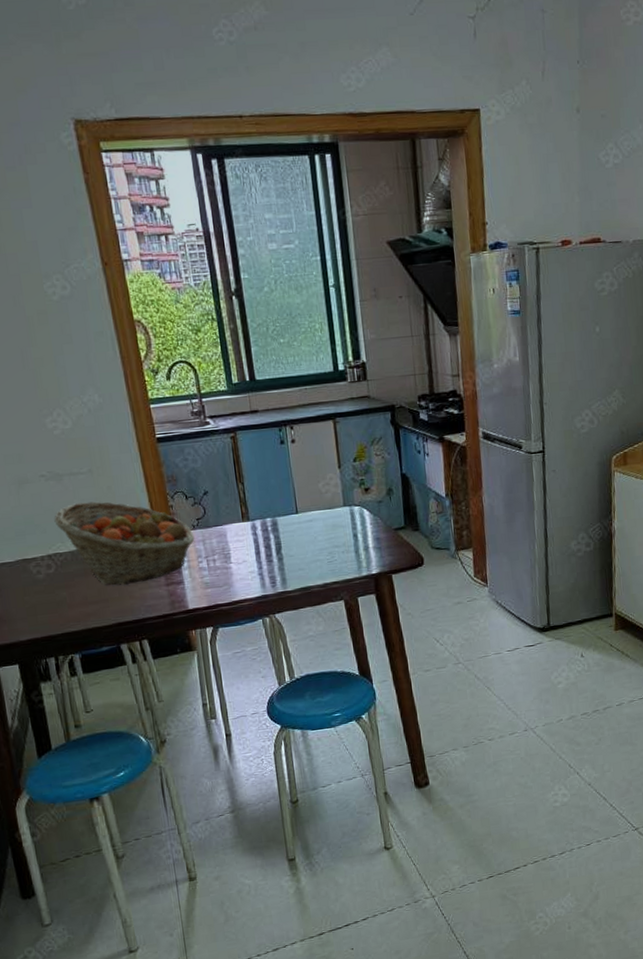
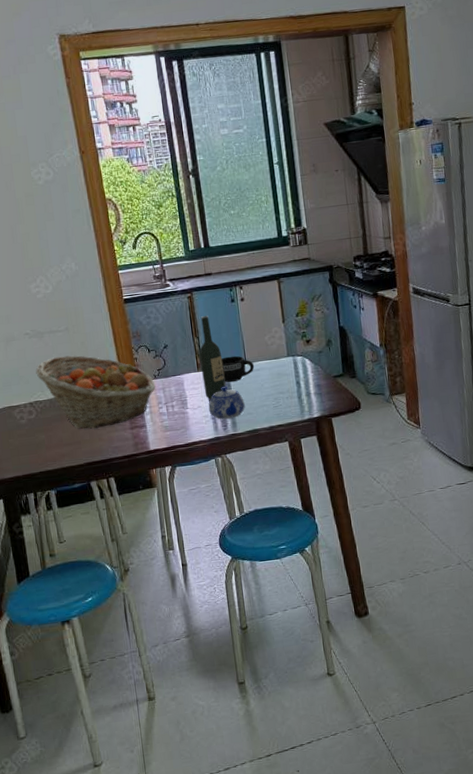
wine bottle: none [244,459,275,554] -> present [199,315,226,400]
teapot: none [255,538,296,576] -> present [208,386,245,420]
mug: none [270,504,307,534] -> present [222,355,255,382]

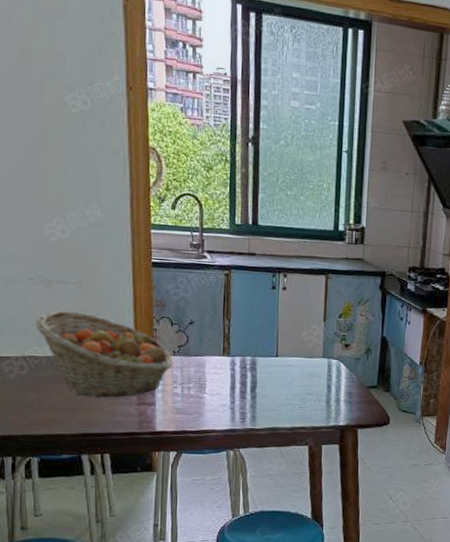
wine bottle: present [199,315,226,400] -> none [227,298,253,388]
teapot: present [208,386,245,420] -> none [228,376,269,412]
mug: present [222,355,255,382] -> none [250,346,286,374]

